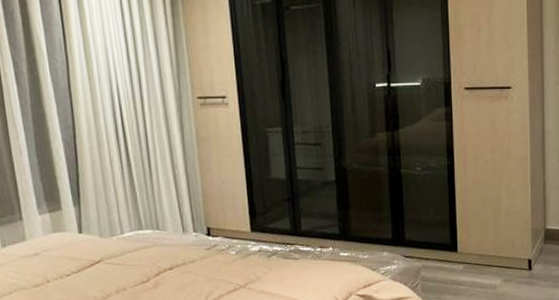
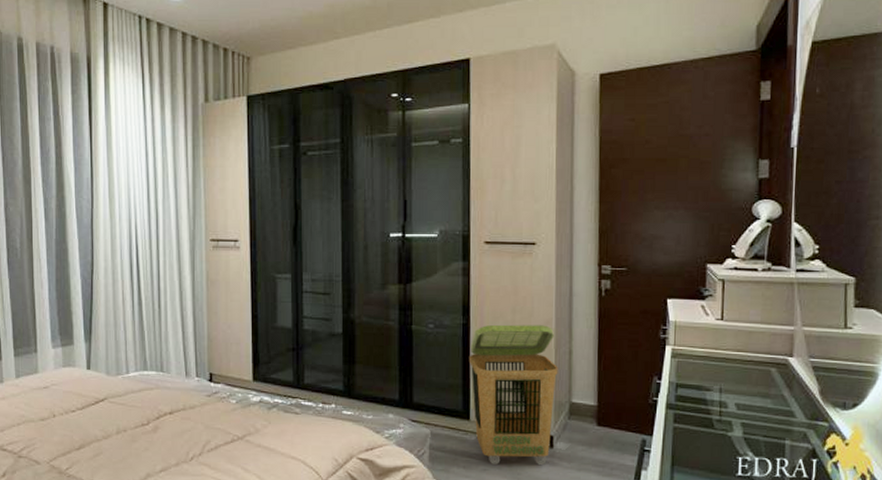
laundry basket: none [454,162,534,289] -> present [468,324,558,466]

